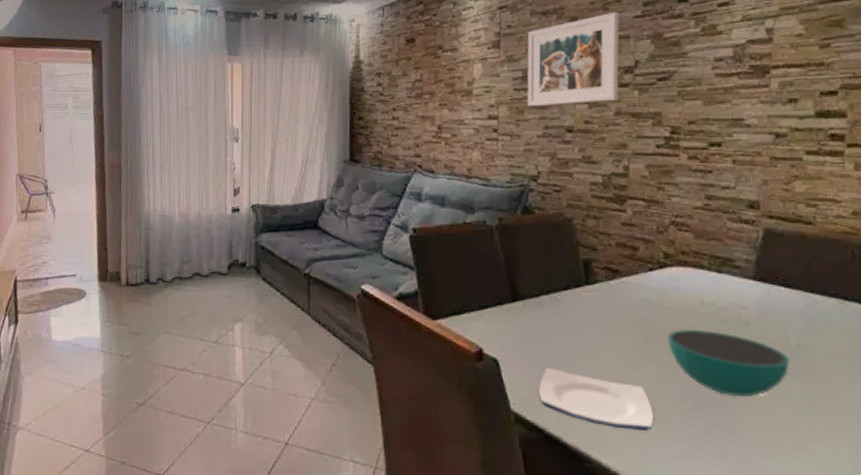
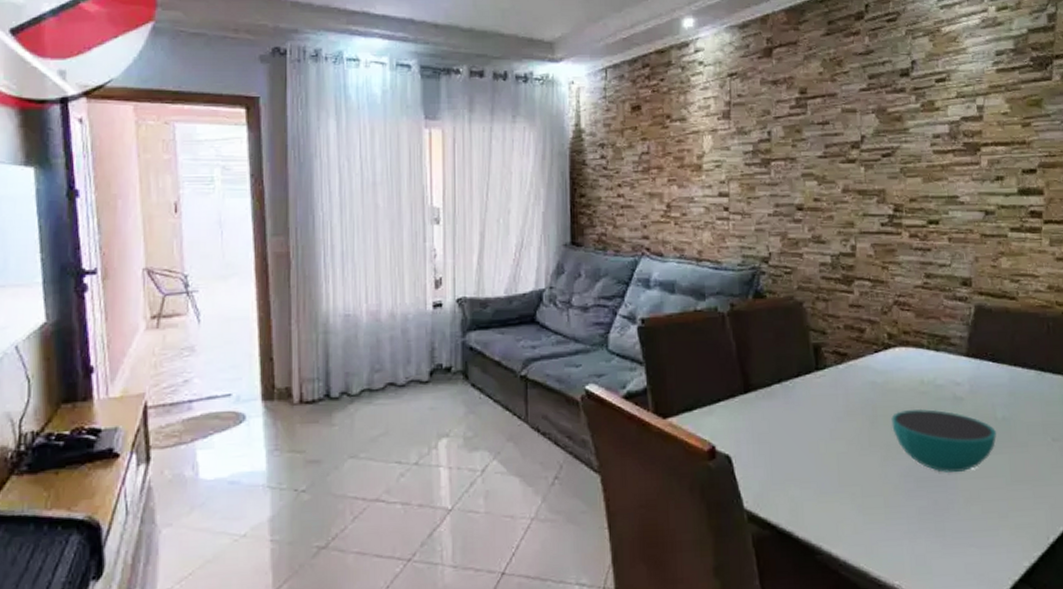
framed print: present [527,11,620,107] -> none [757,83,847,183]
plate: present [538,367,654,431] -> none [771,459,880,517]

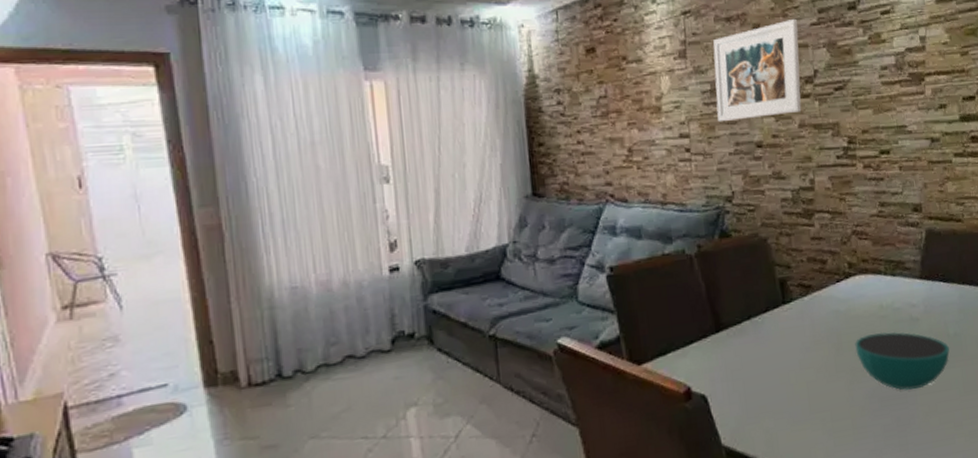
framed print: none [757,83,847,183] -> present [713,18,802,122]

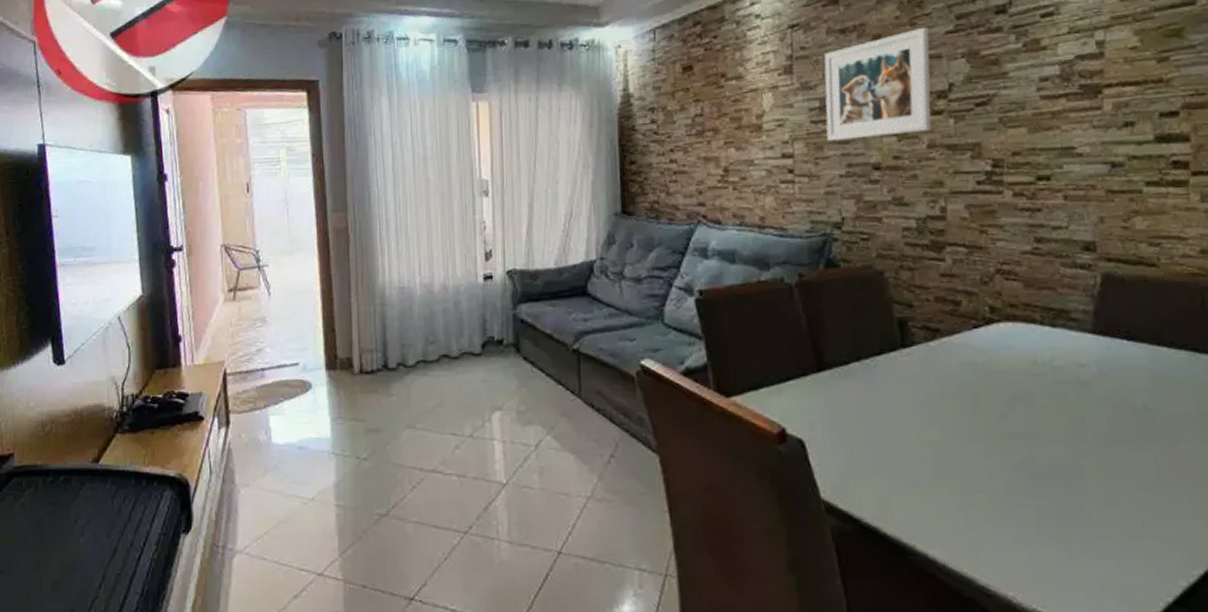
bowl: present [855,331,950,390] -> none [997,393,1136,469]

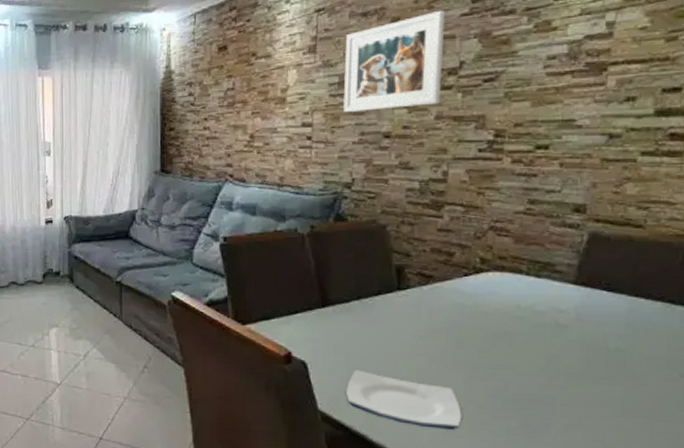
plate: none [852,446,986,514] -> present [346,369,462,430]

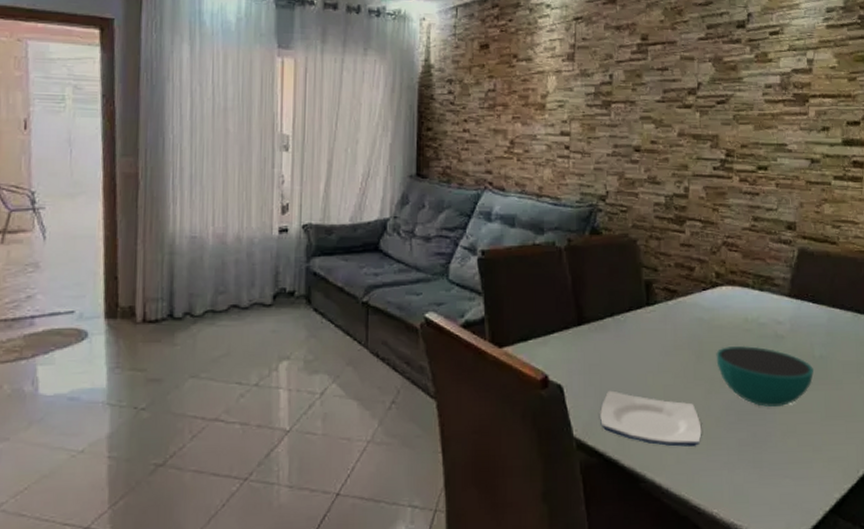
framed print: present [343,10,446,113] -> none [599,32,686,124]
bowl: none [480,333,607,398] -> present [716,345,814,407]

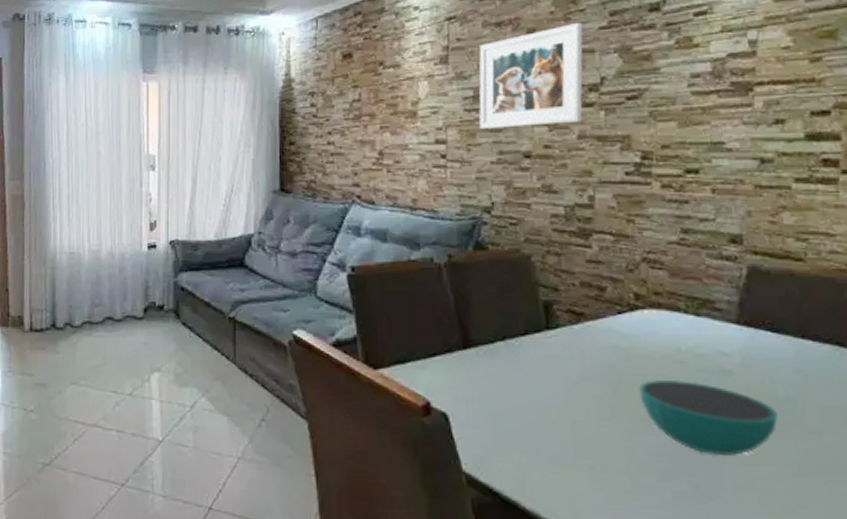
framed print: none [599,32,686,124] -> present [479,22,583,130]
plate: present [600,390,702,447] -> none [493,422,625,494]

